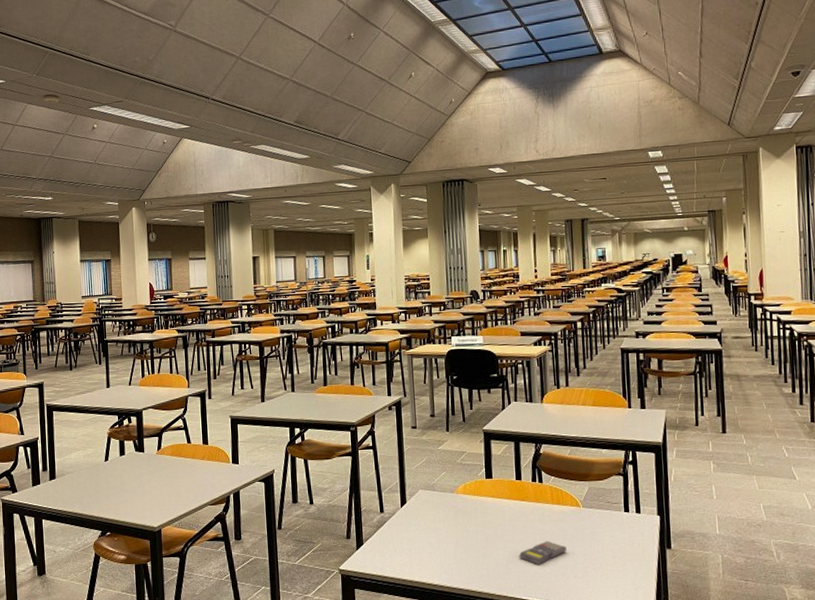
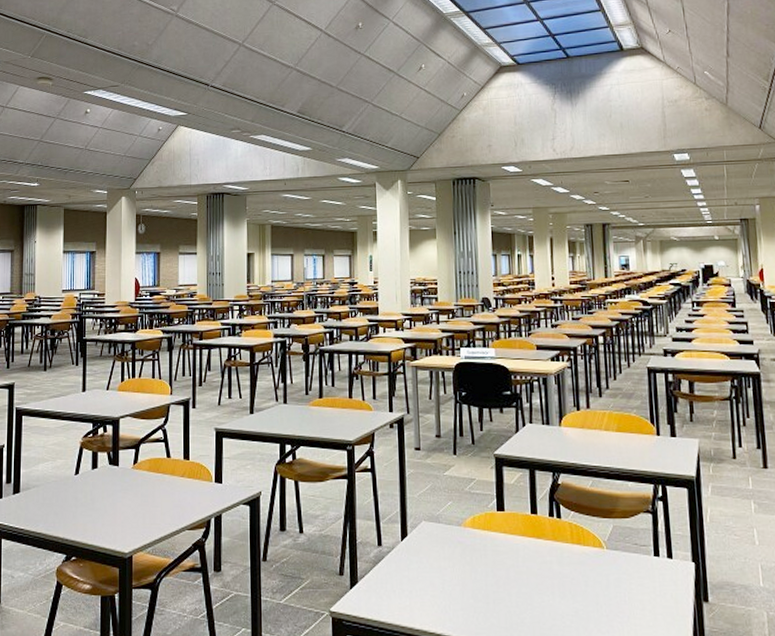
calculator: present [518,540,567,565] -> none [533,586,589,616]

